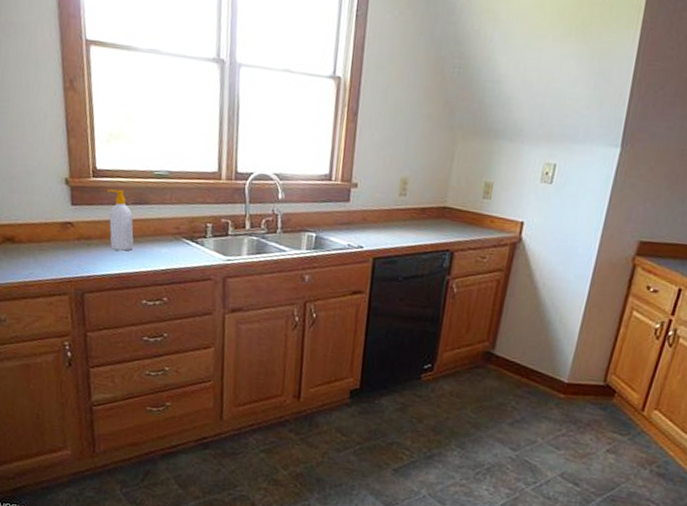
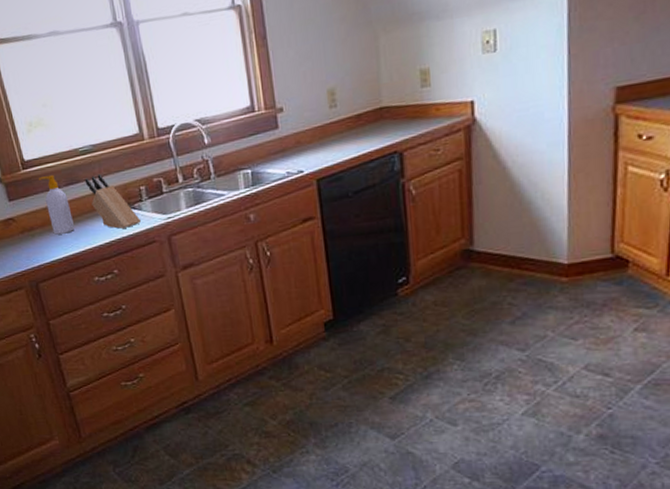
knife block: none [153,200,200,260] -> present [84,173,141,229]

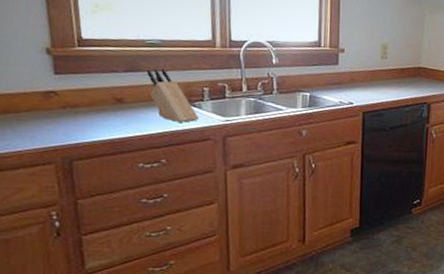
soap bottle: present [38,174,75,235] -> none [94,58,127,117]

